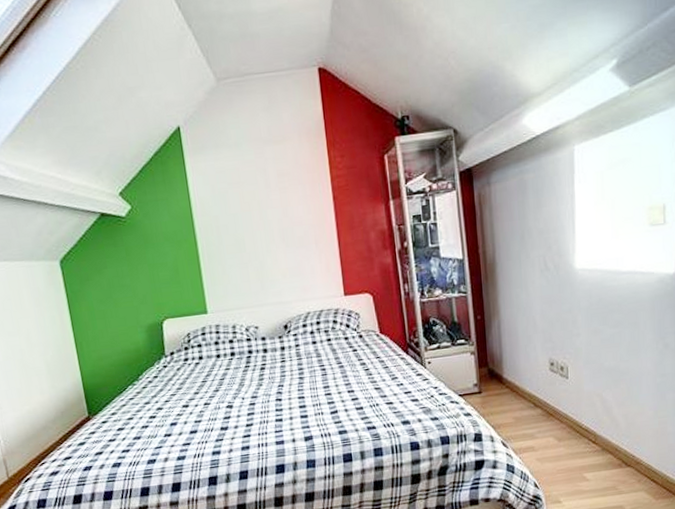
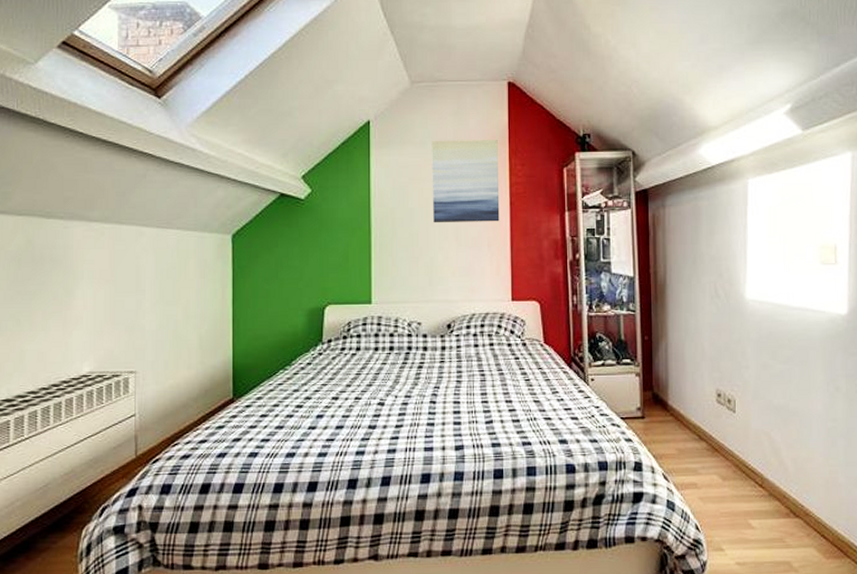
wall art: none [246,132,325,227] -> present [432,140,500,223]

